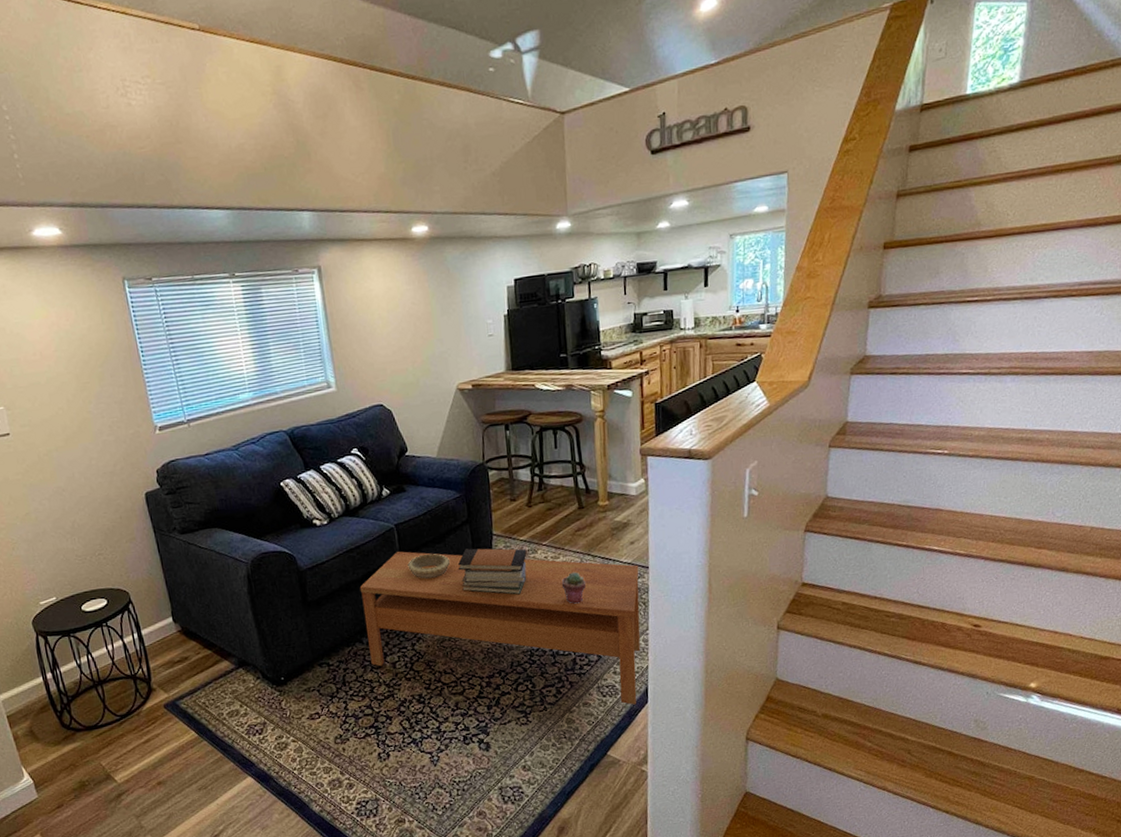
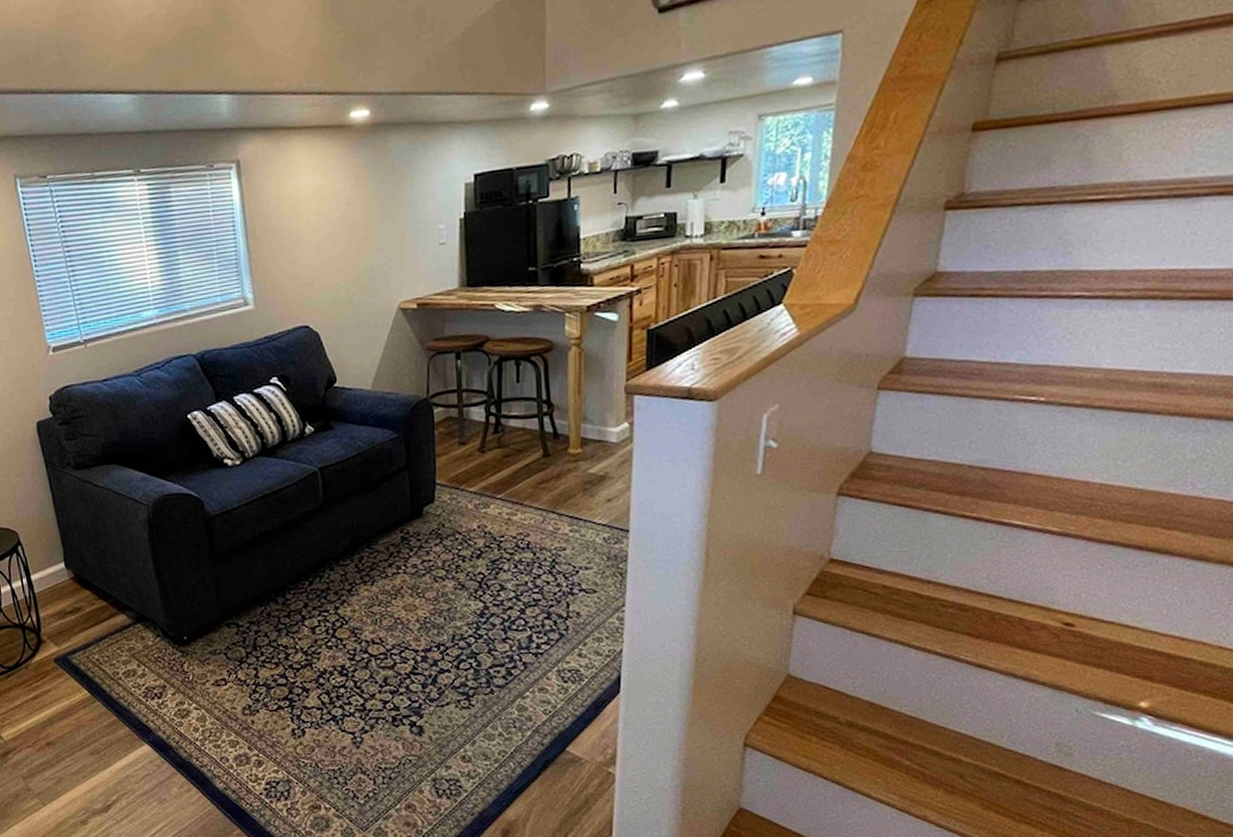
coffee table: present [359,551,641,705] -> none [275,499,617,695]
decorative bowl: present [407,554,450,579] -> none [332,504,383,533]
book stack: present [458,548,527,595] -> none [392,499,477,557]
potted succulent: present [561,572,586,604] -> none [518,532,549,571]

